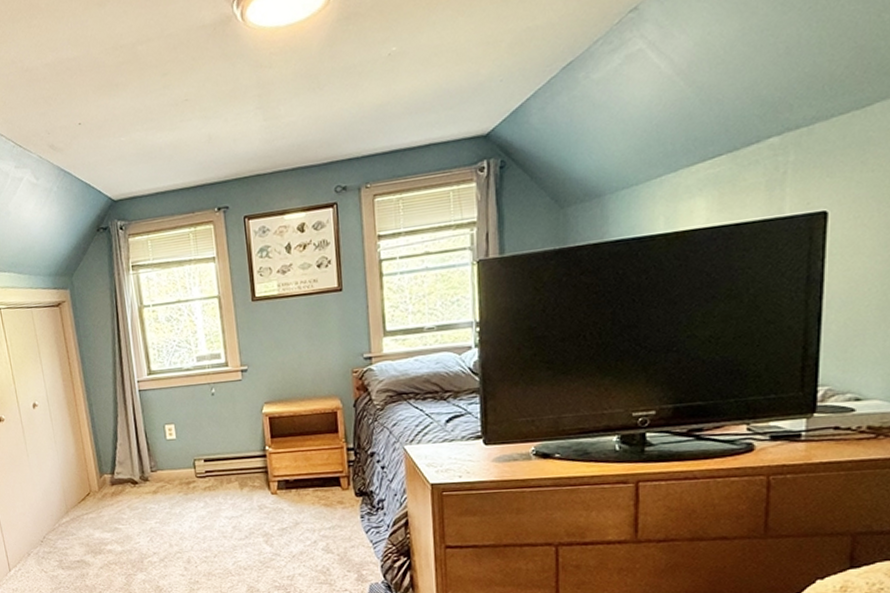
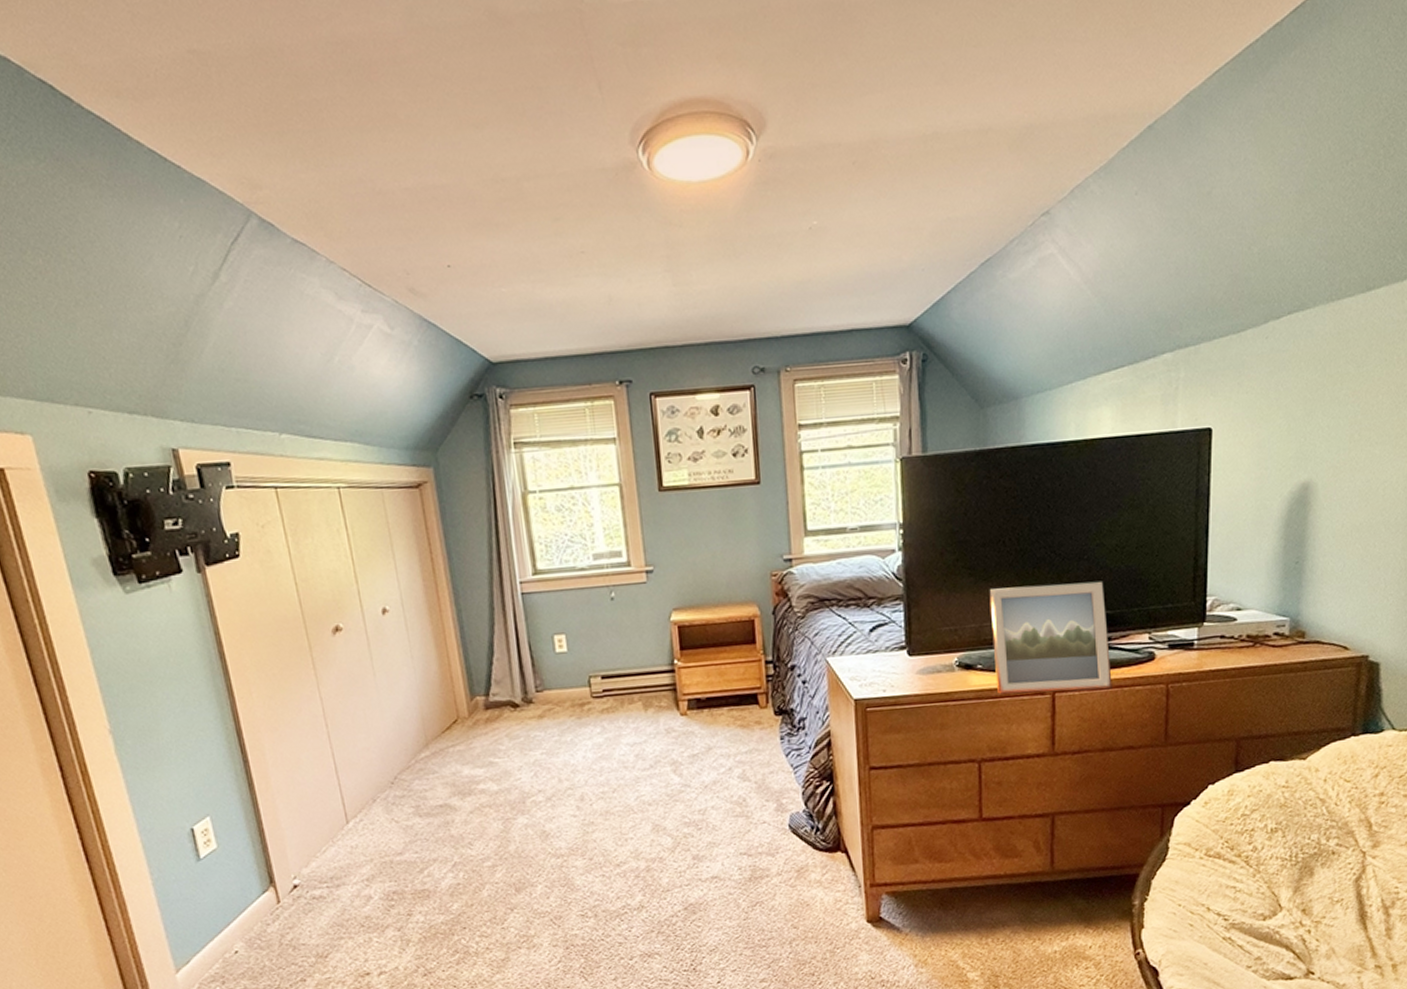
picture frame: none [568,372,704,483] -> present [989,581,1112,695]

